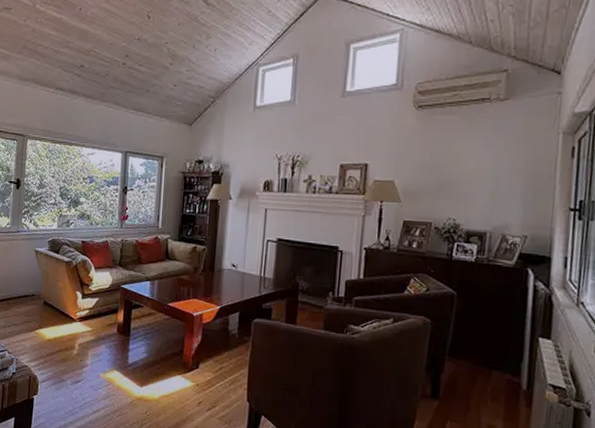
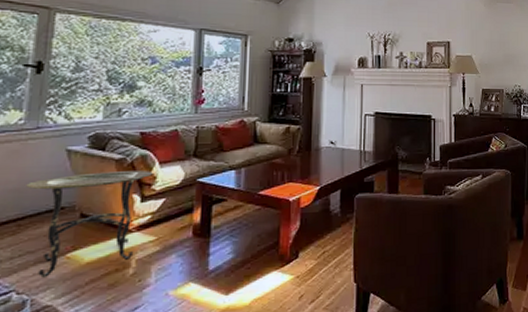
side table: none [12,270,90,345] -> present [26,170,153,278]

